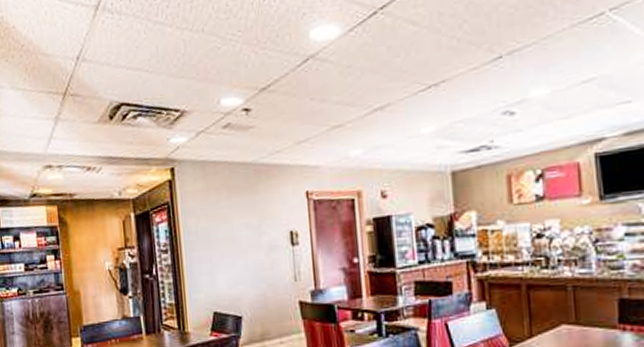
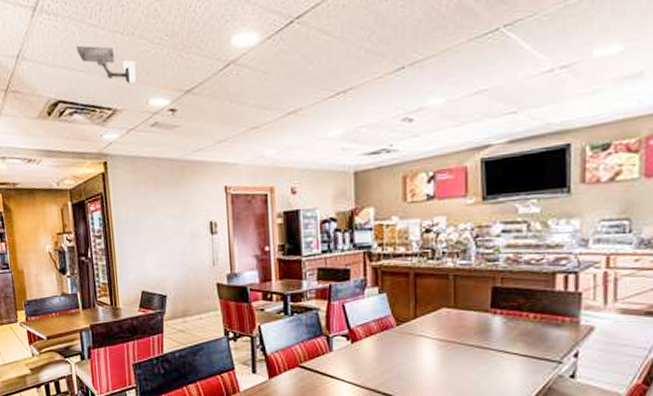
security camera: none [141,44,207,83] -> present [76,45,137,83]

